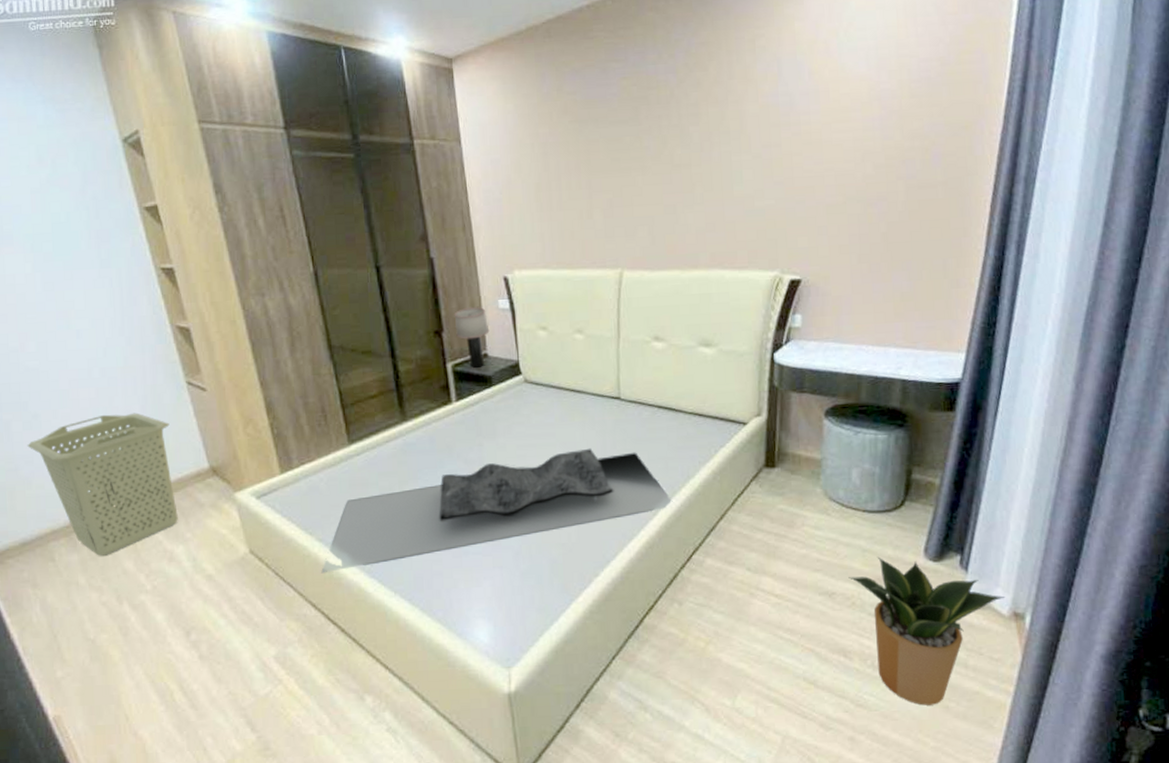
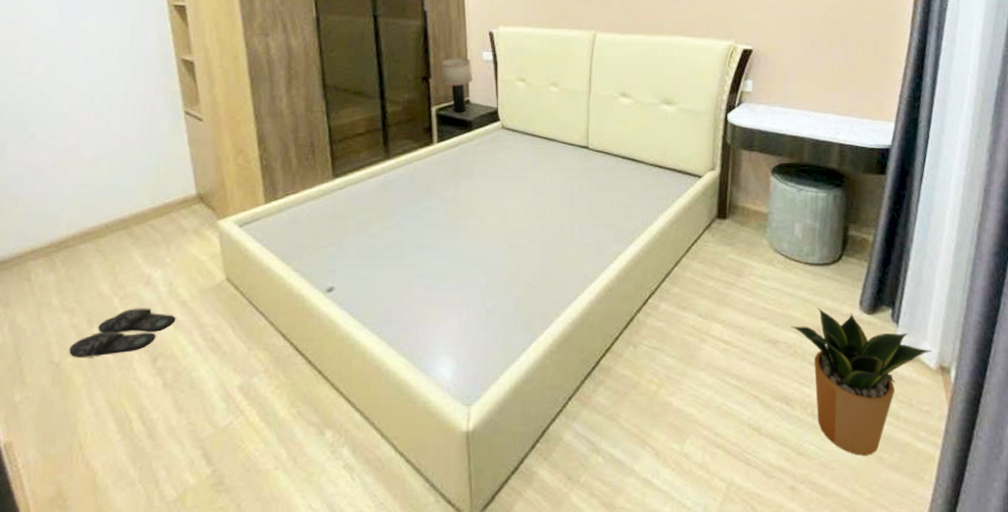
laundry basket: present [27,412,178,556] -> none [20,138,163,277]
slippers: none [103,583,204,634] -> present [69,308,176,357]
throw blanket: present [321,448,674,574] -> none [294,193,634,304]

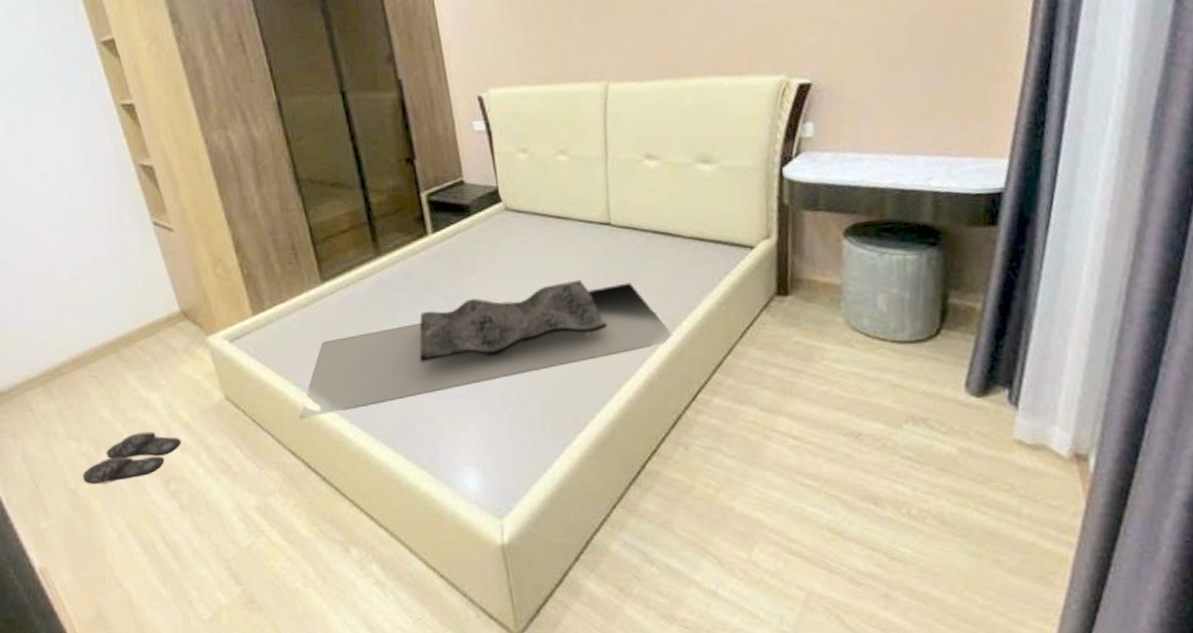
throw blanket: none [294,193,634,304] -> present [299,279,675,420]
table lamp: present [441,58,473,114] -> none [426,131,465,197]
potted plant: present [791,307,933,456] -> none [877,392,1065,559]

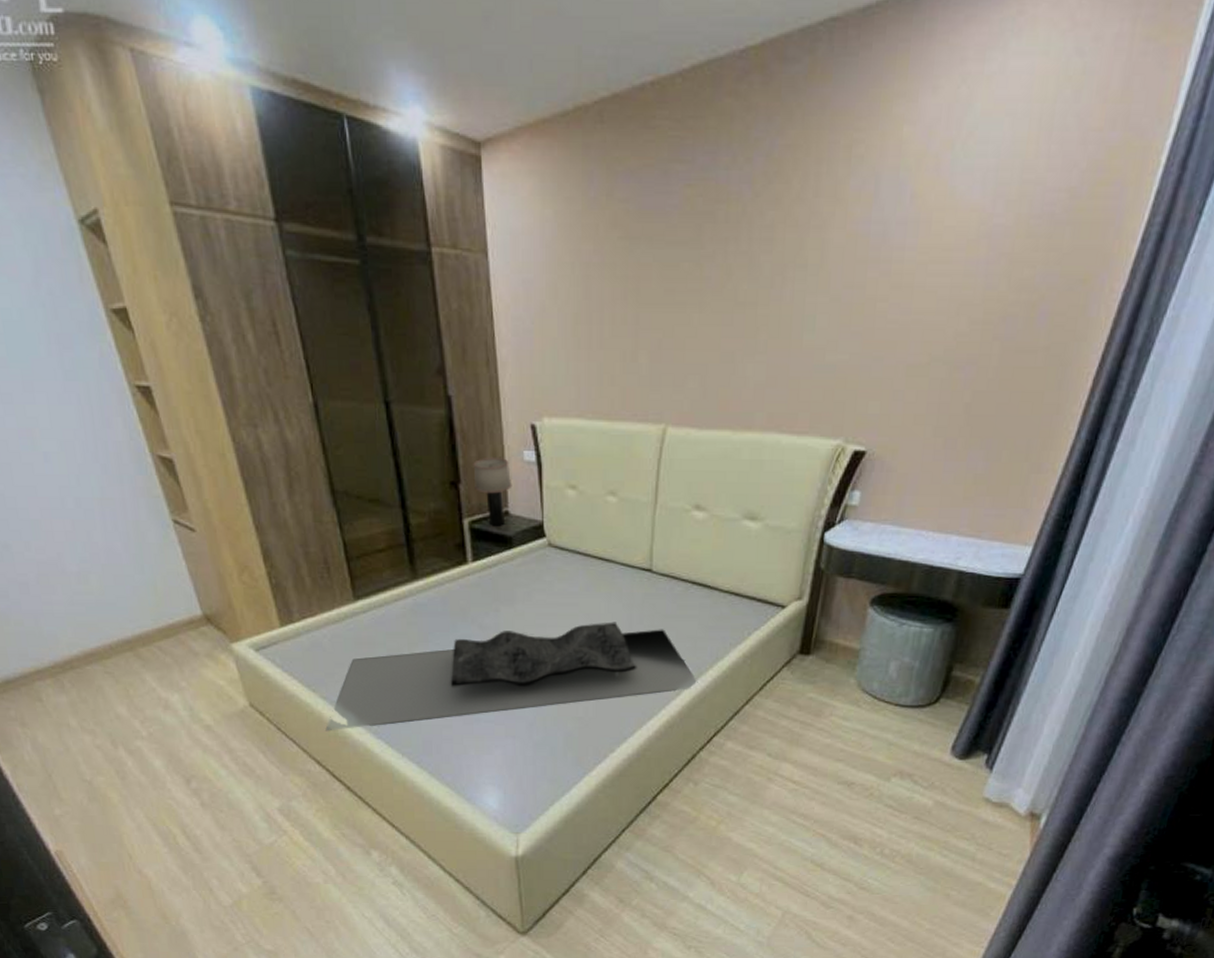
slippers: present [83,431,181,484] -> none [98,731,203,777]
table lamp: none [426,131,465,197] -> present [473,458,512,528]

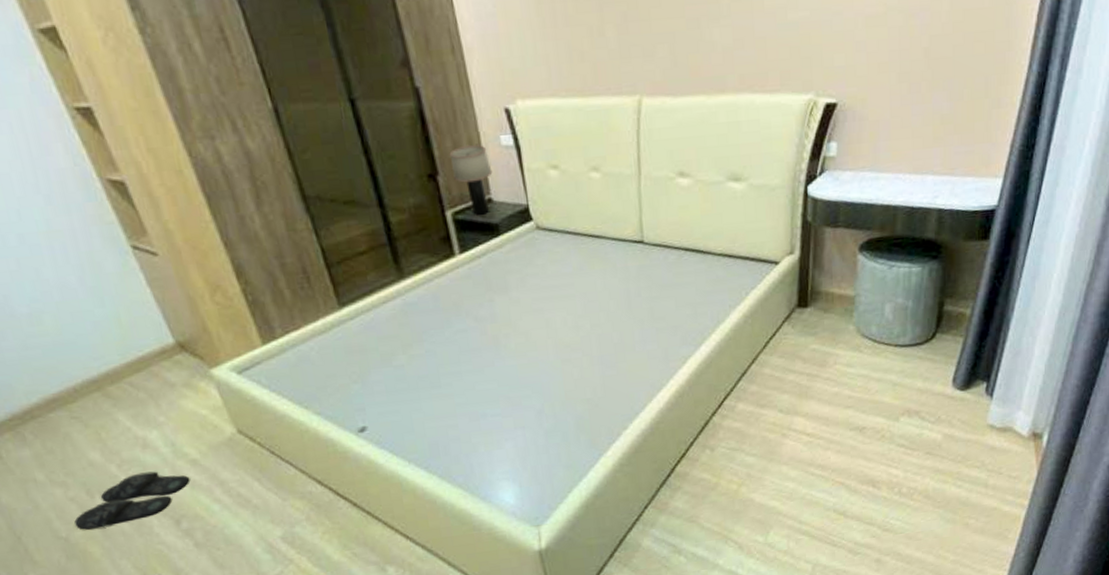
slippers: none [98,731,203,777] -> present [74,471,190,530]
throw blanket: present [325,622,700,731] -> none [323,297,704,449]

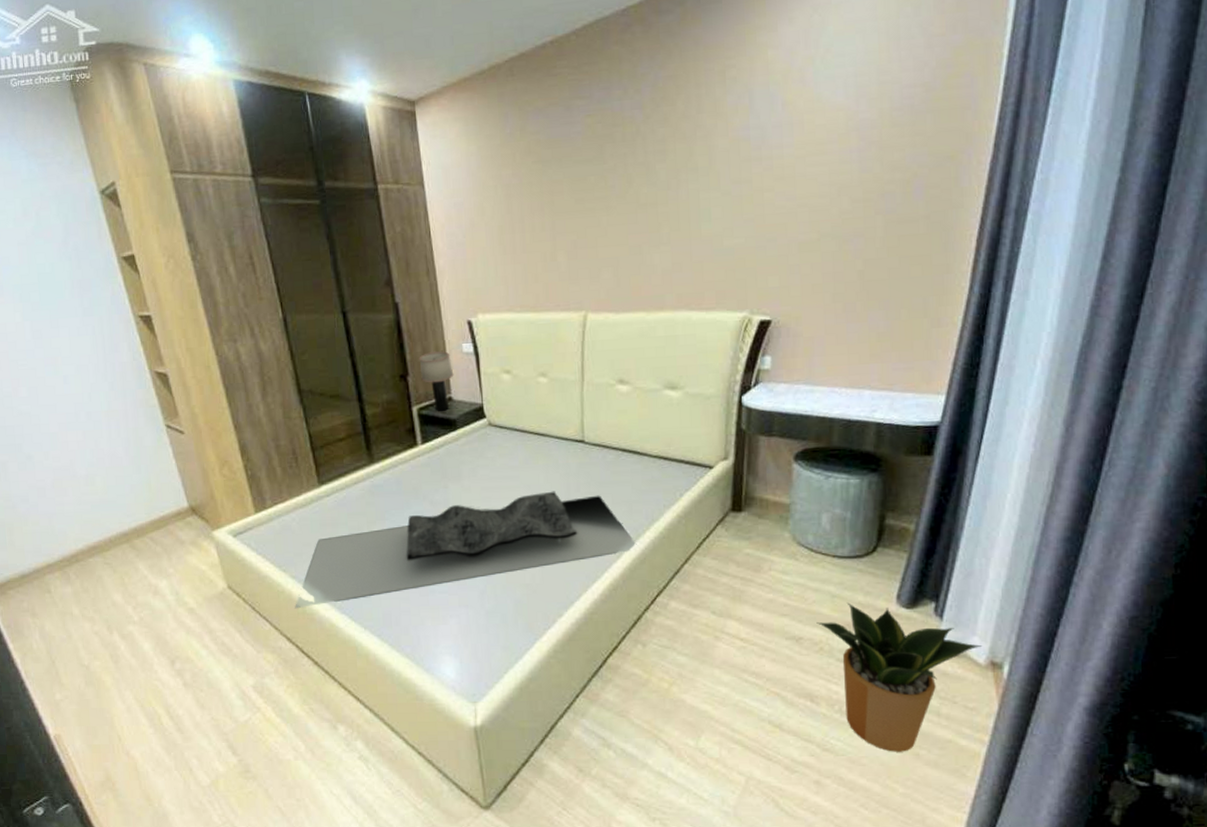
slippers: present [74,471,190,530] -> none [95,615,187,661]
throw blanket: none [323,297,704,449] -> present [295,491,638,609]
potted plant: none [879,389,1026,525] -> present [816,602,983,752]

